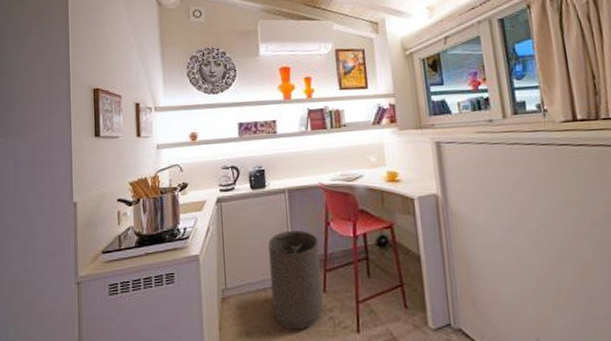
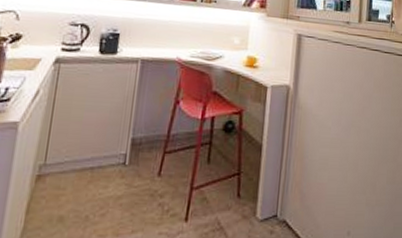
trash can: present [268,230,323,331] -> none [97,105,163,217]

